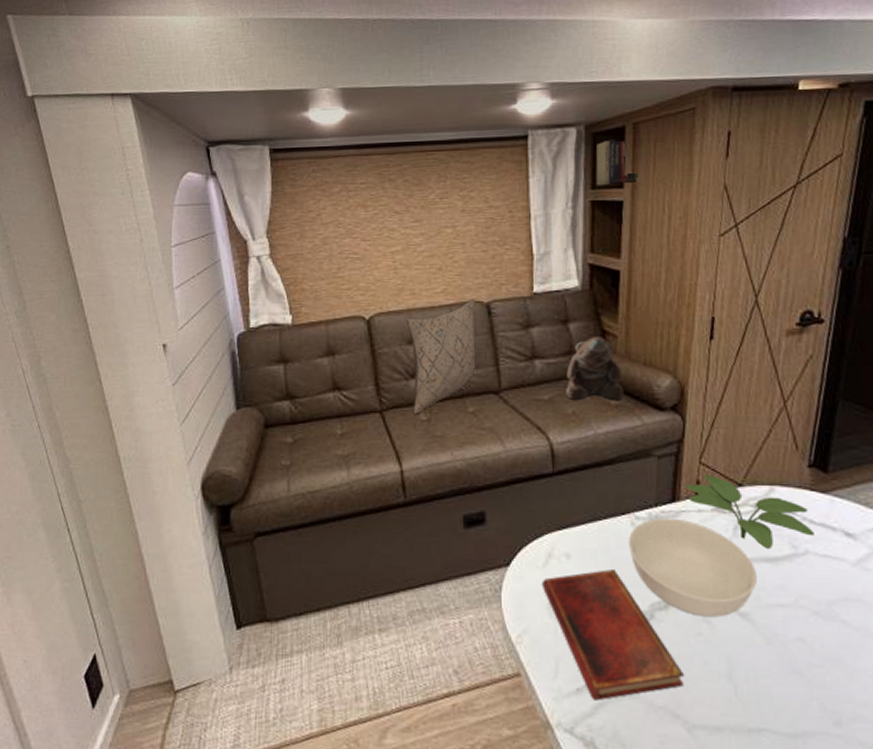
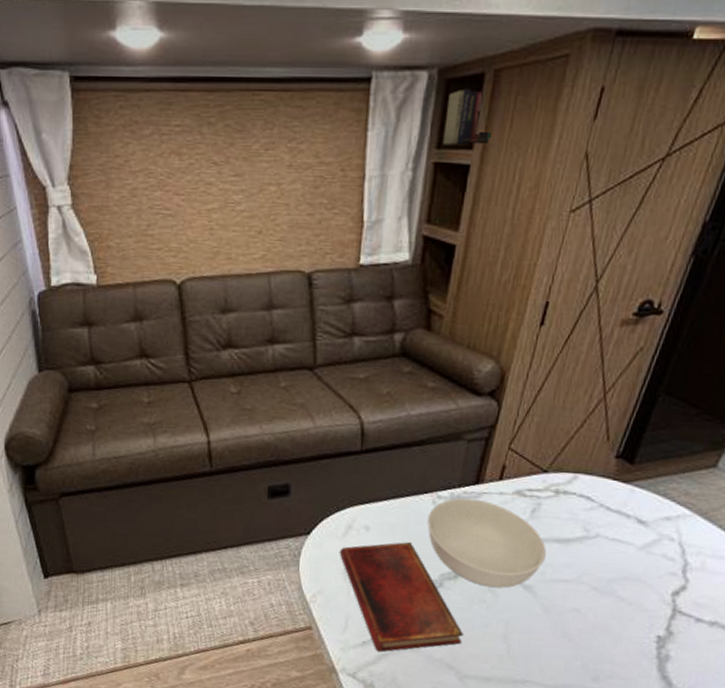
pillow: present [407,299,478,415] -> none [221,267,296,387]
stuffed animal: present [566,337,624,401] -> none [382,316,443,384]
plant: present [686,475,814,550] -> none [491,460,608,532]

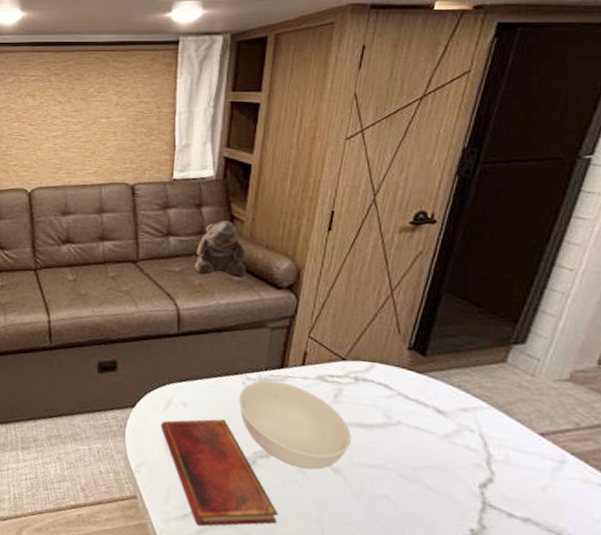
stuffed animal: none [382,316,443,384] -> present [194,221,246,278]
books: present [442,88,492,146] -> none [237,47,276,89]

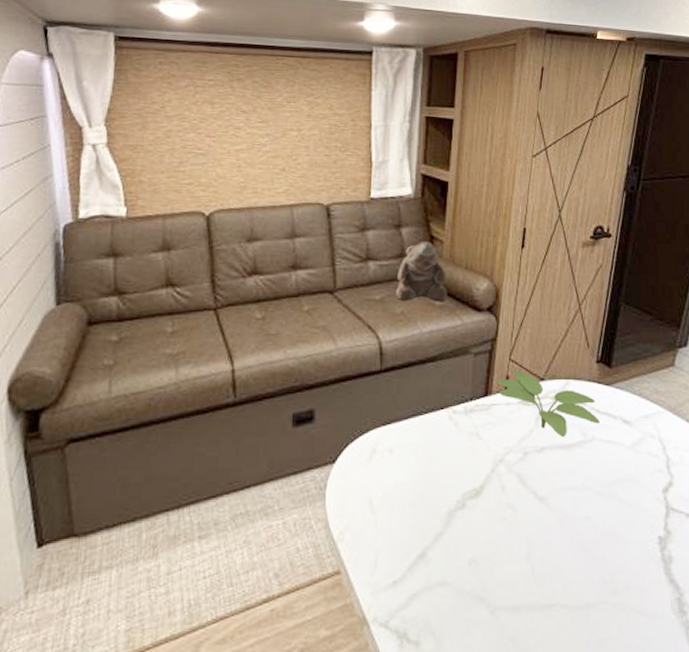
diary: present [160,419,279,526] -> none [365,462,491,592]
bowl: present [239,380,351,470] -> none [446,411,553,503]
plant: none [294,347,408,417] -> present [497,370,600,438]

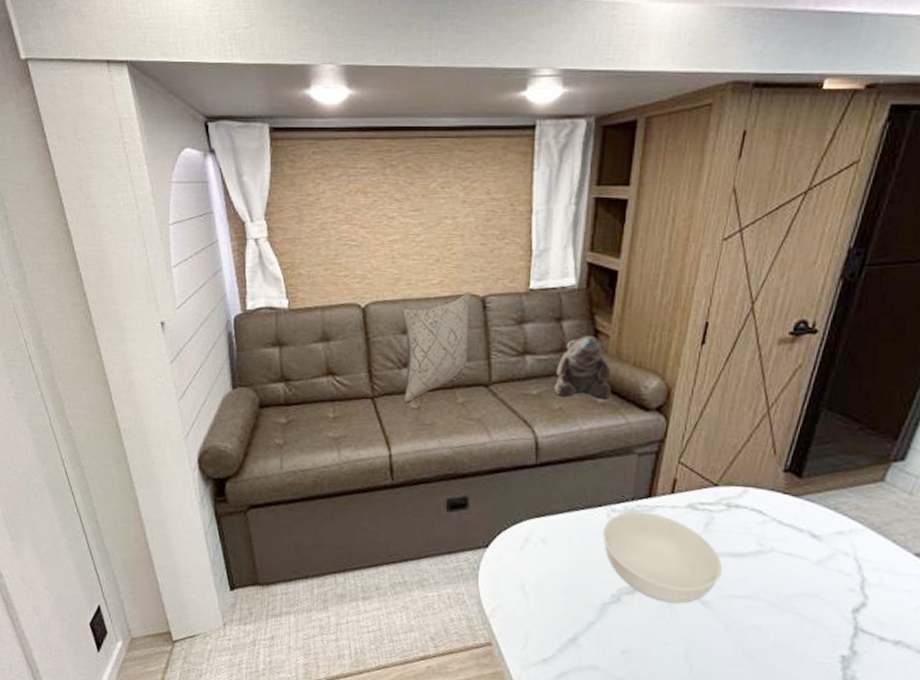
pillow: none [247,200,316,313] -> present [402,292,471,403]
bowl: none [446,411,553,503] -> present [603,511,722,604]
plant: present [497,370,600,438] -> none [663,474,782,546]

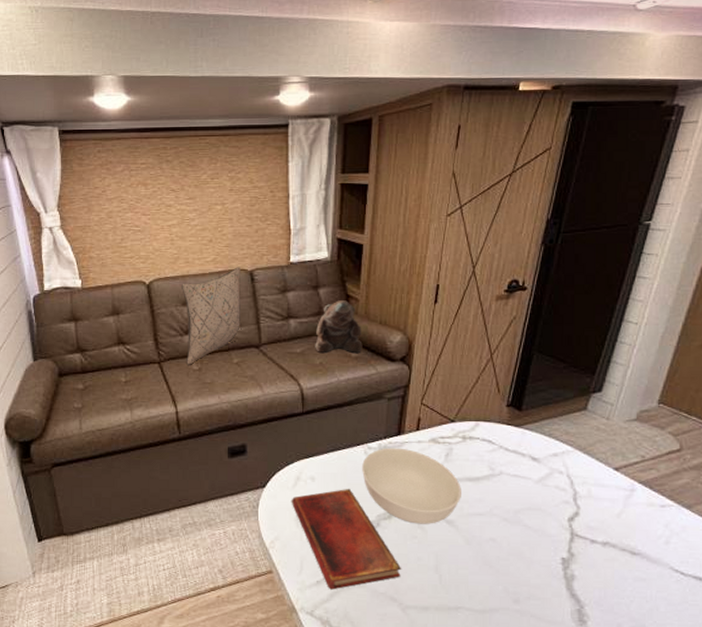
diary: none [517,555,645,670] -> present [291,489,402,590]

